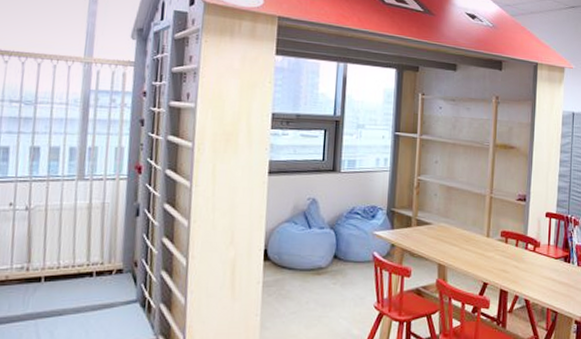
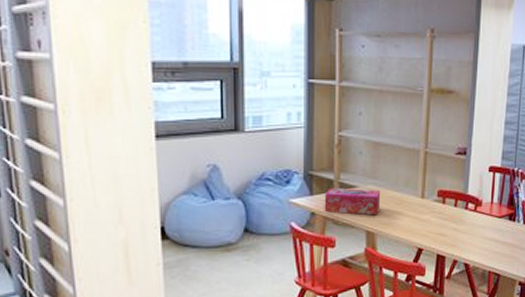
tissue box: none [403,223,452,250] -> present [324,187,381,216]

